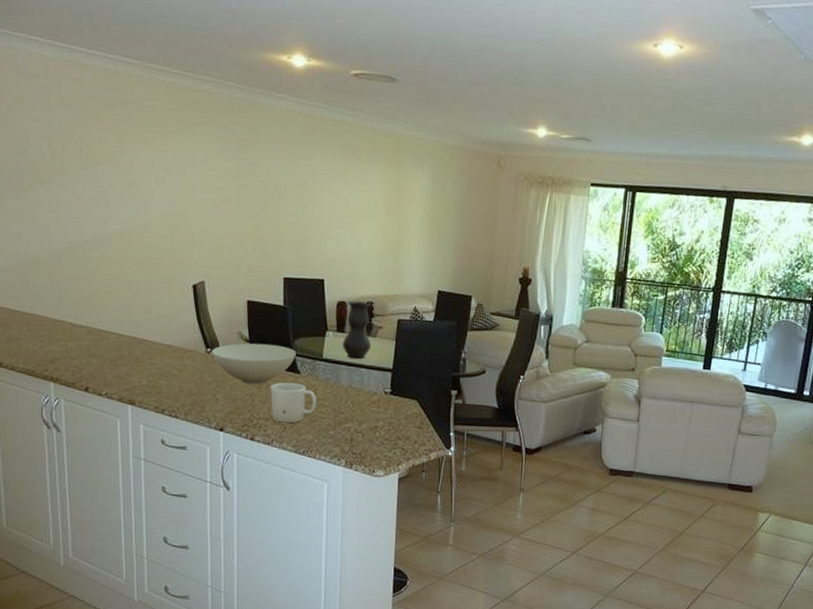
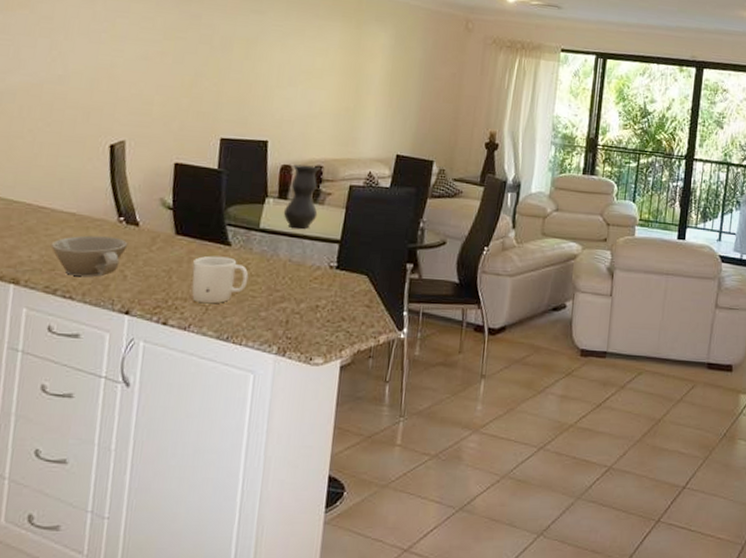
cup: none [155,364,216,400] -> present [50,235,128,278]
bowl: present [212,343,297,385] -> none [125,211,229,259]

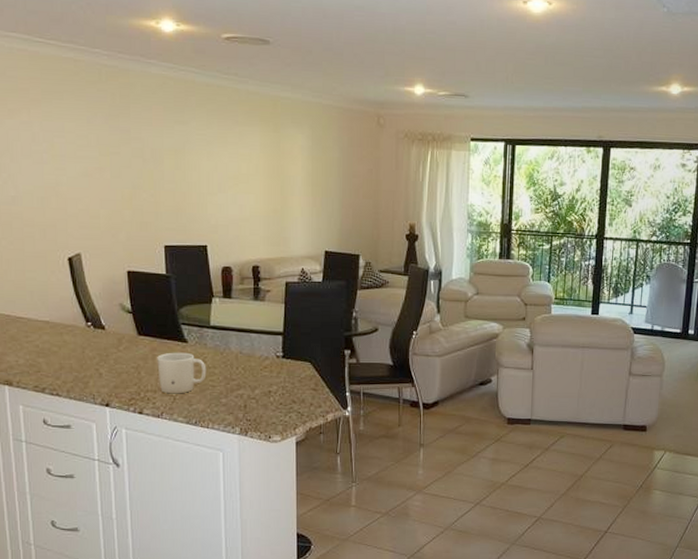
cup: present [50,235,128,278] -> none [33,340,99,377]
vase: present [283,164,321,229] -> none [229,265,260,324]

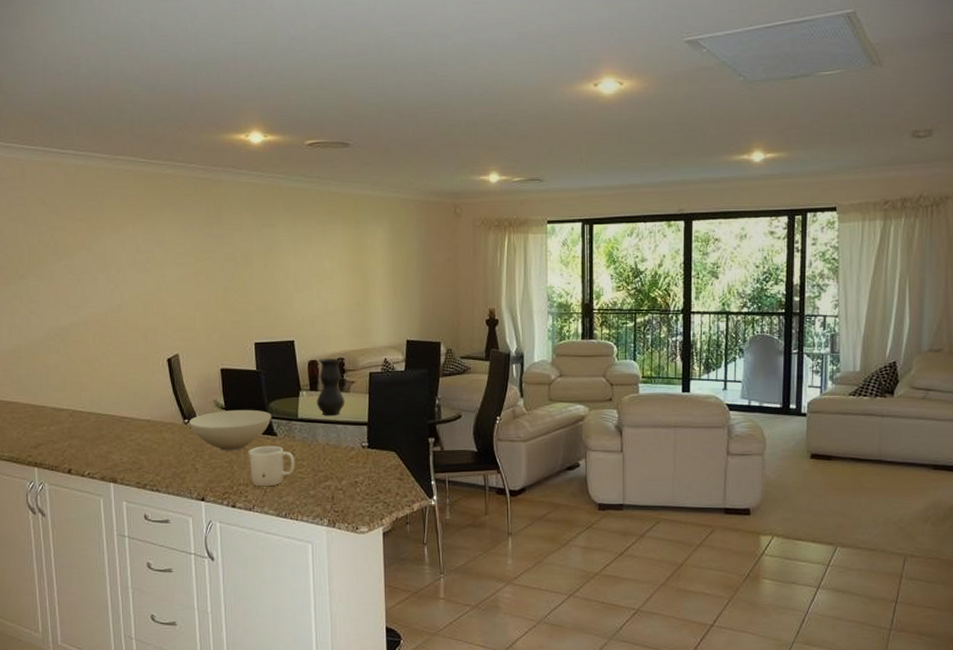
bowl: none [92,314,183,357] -> present [189,409,272,451]
vase: none [229,265,260,324] -> present [316,358,345,415]

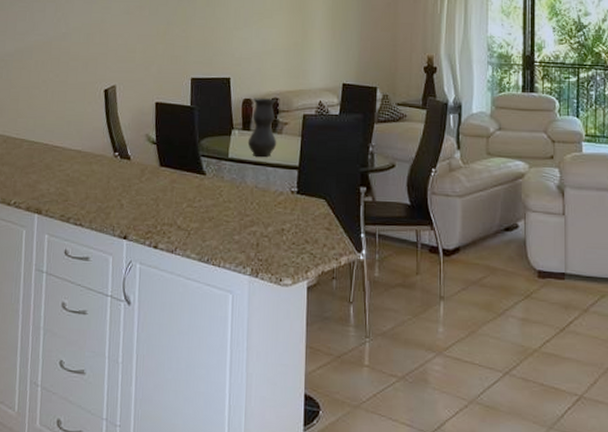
bowl: present [189,409,272,451] -> none [119,145,202,188]
mug: present [249,445,295,487] -> none [175,184,222,229]

